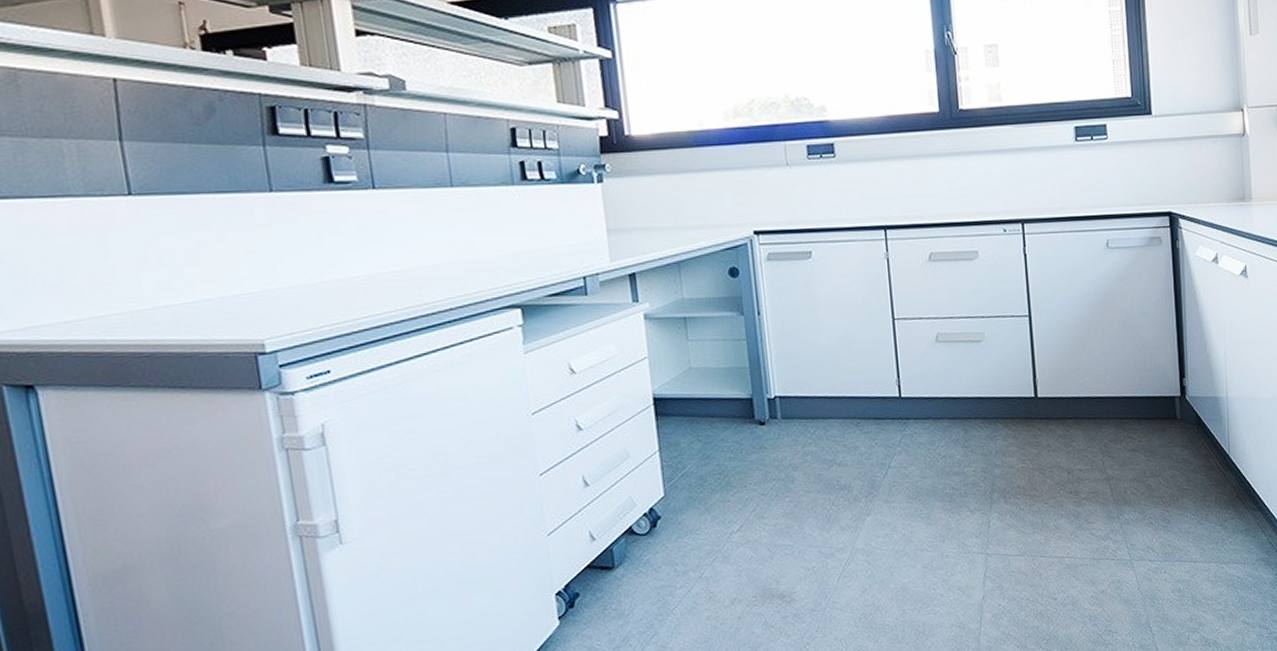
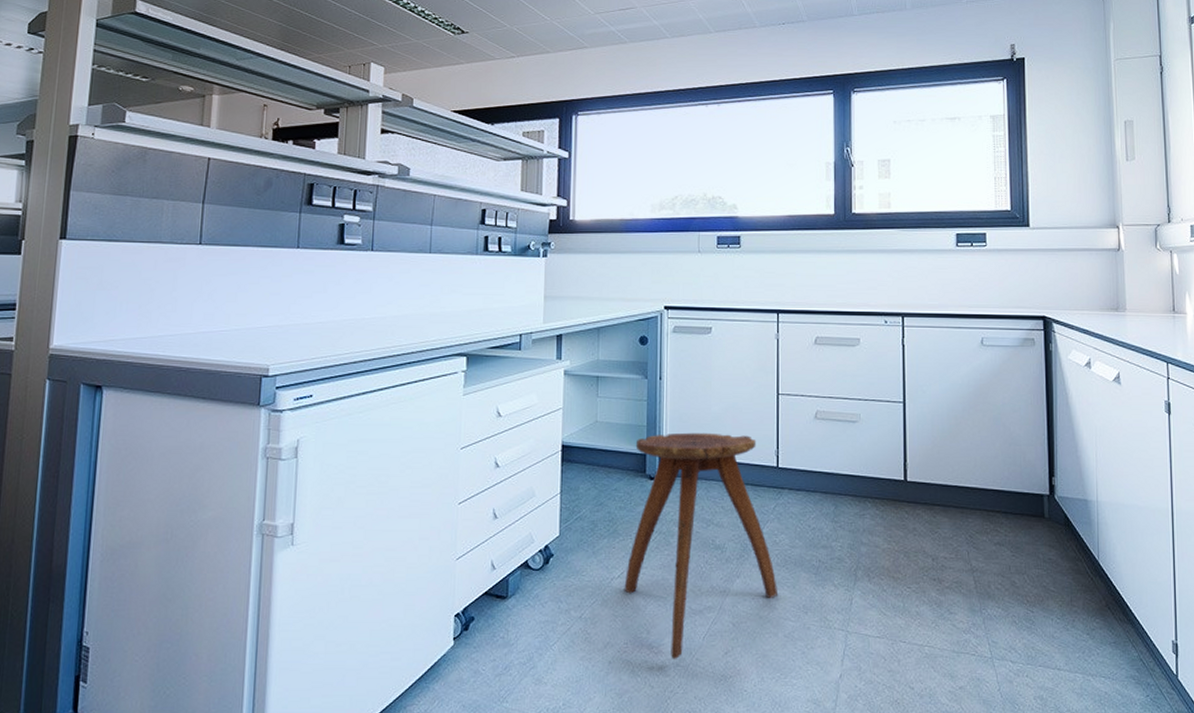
stool: none [739,367,912,606] -> present [624,432,777,660]

